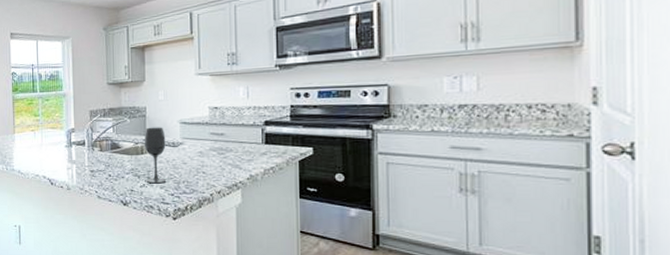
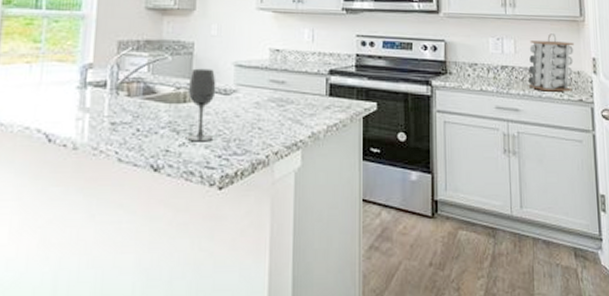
spice rack: none [494,64,564,128] -> present [528,33,574,92]

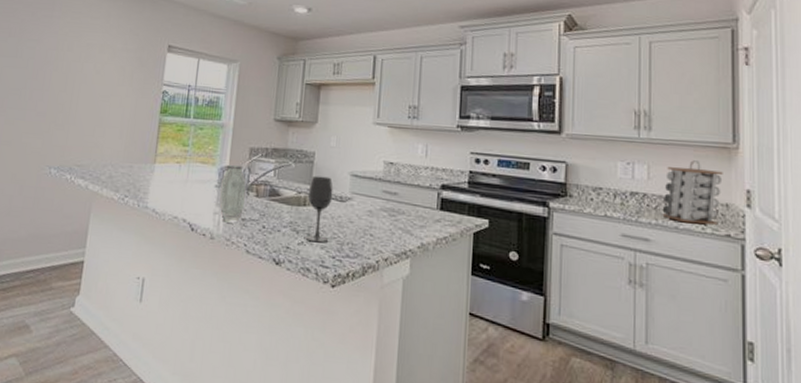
vase: none [82,62,115,129] -> present [219,165,246,223]

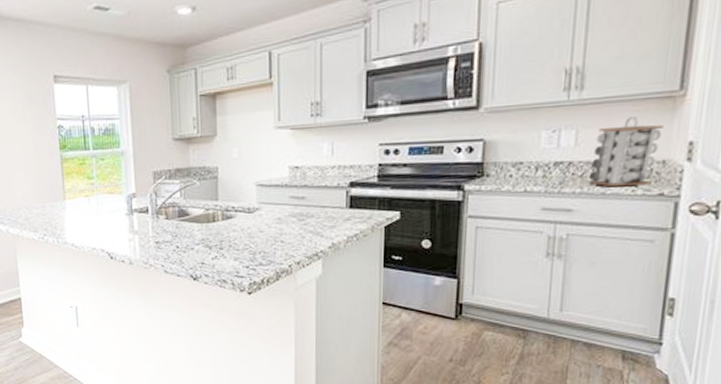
vase: present [219,165,246,223] -> none [130,191,156,247]
wine glass: present [305,175,333,243] -> none [215,190,241,255]

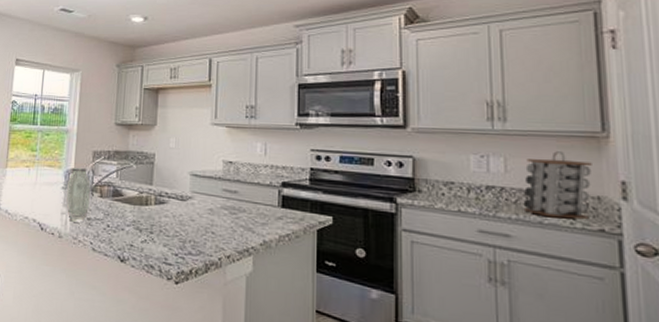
vase: none [130,191,156,247] -> present [66,168,91,223]

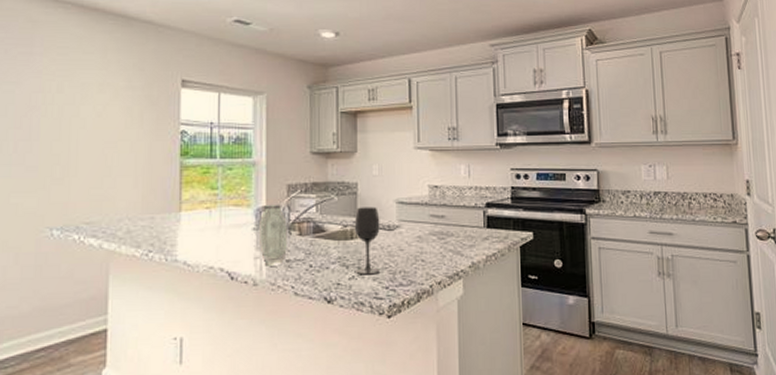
wine glass: none [148,176,174,241] -> present [354,207,381,275]
spice rack: present [523,151,592,220] -> none [681,158,727,215]

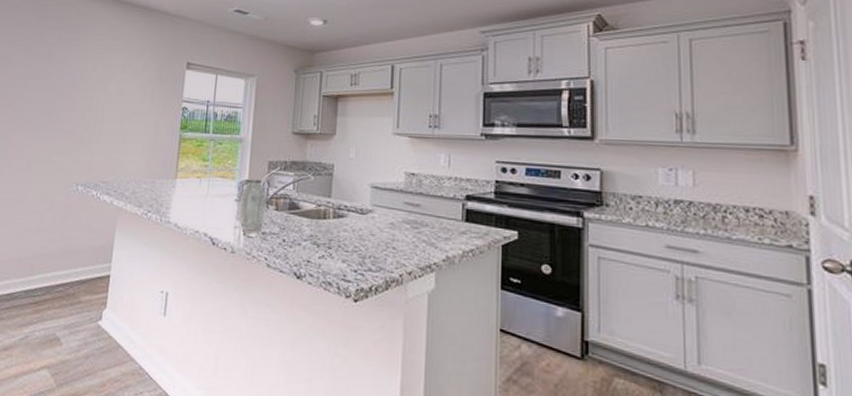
wine glass: present [354,207,381,275] -> none [326,188,354,257]

